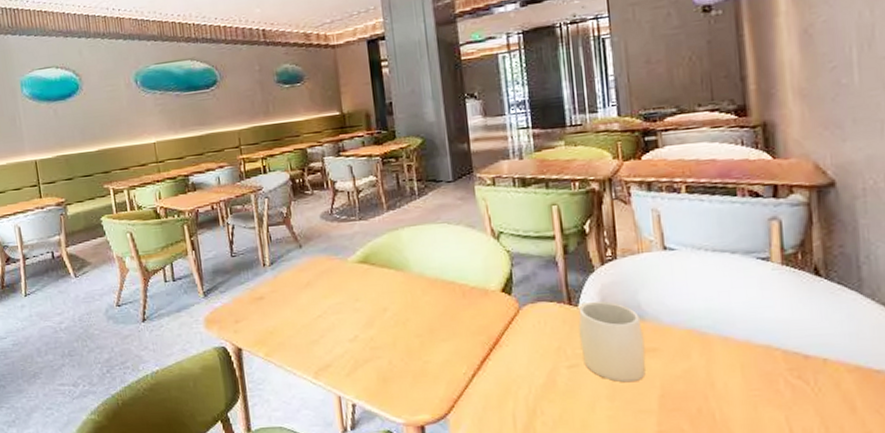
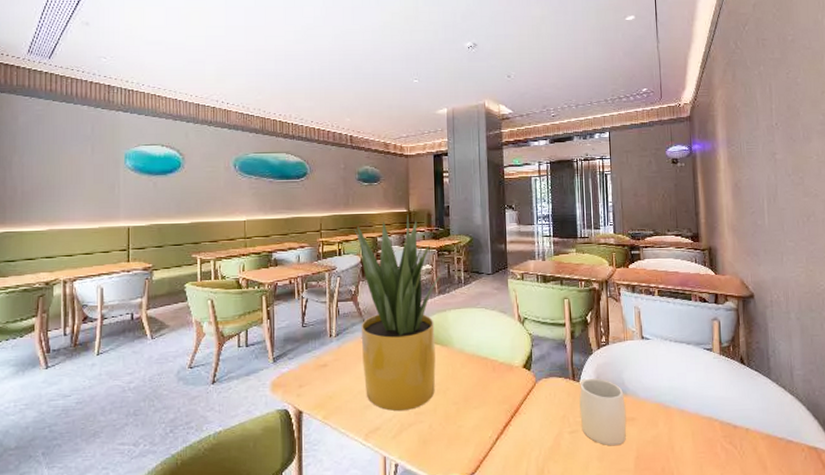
planter: none [278,117,393,346] -> present [354,214,445,411]

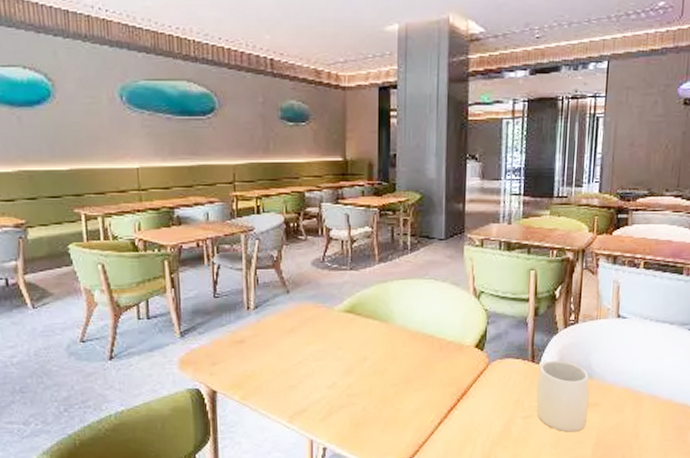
planter: present [354,214,445,411] -> none [276,163,388,392]

